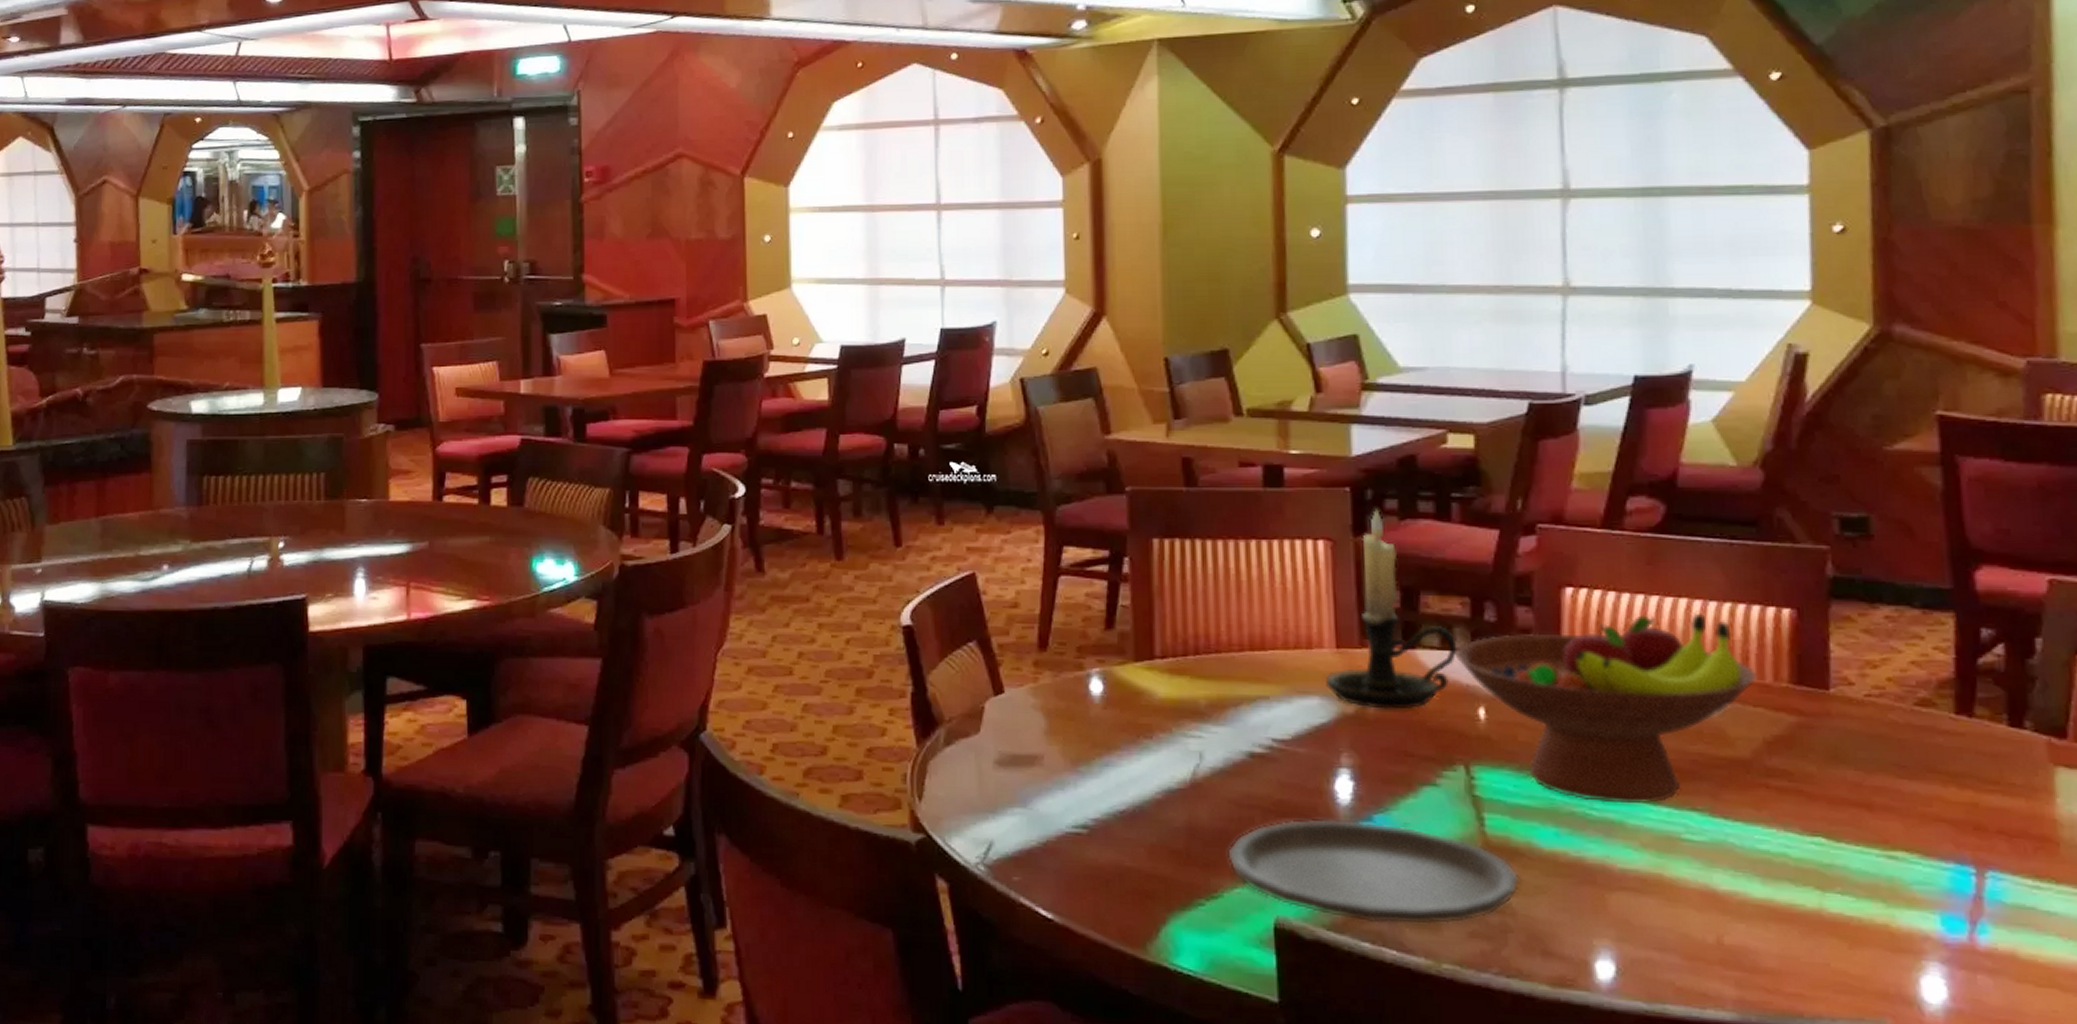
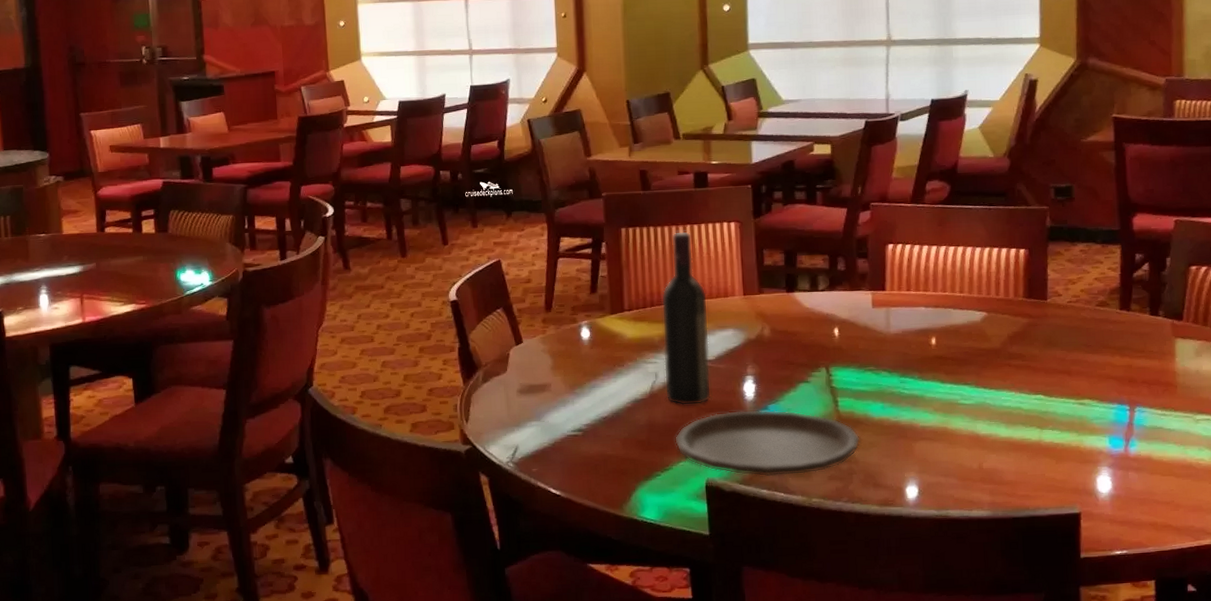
wine bottle: none [1210,547,1285,806] -> present [661,230,712,406]
candle holder: present [1326,509,1458,710] -> none [737,199,821,334]
fruit bowl: present [1454,612,1758,804] -> none [819,255,1005,385]

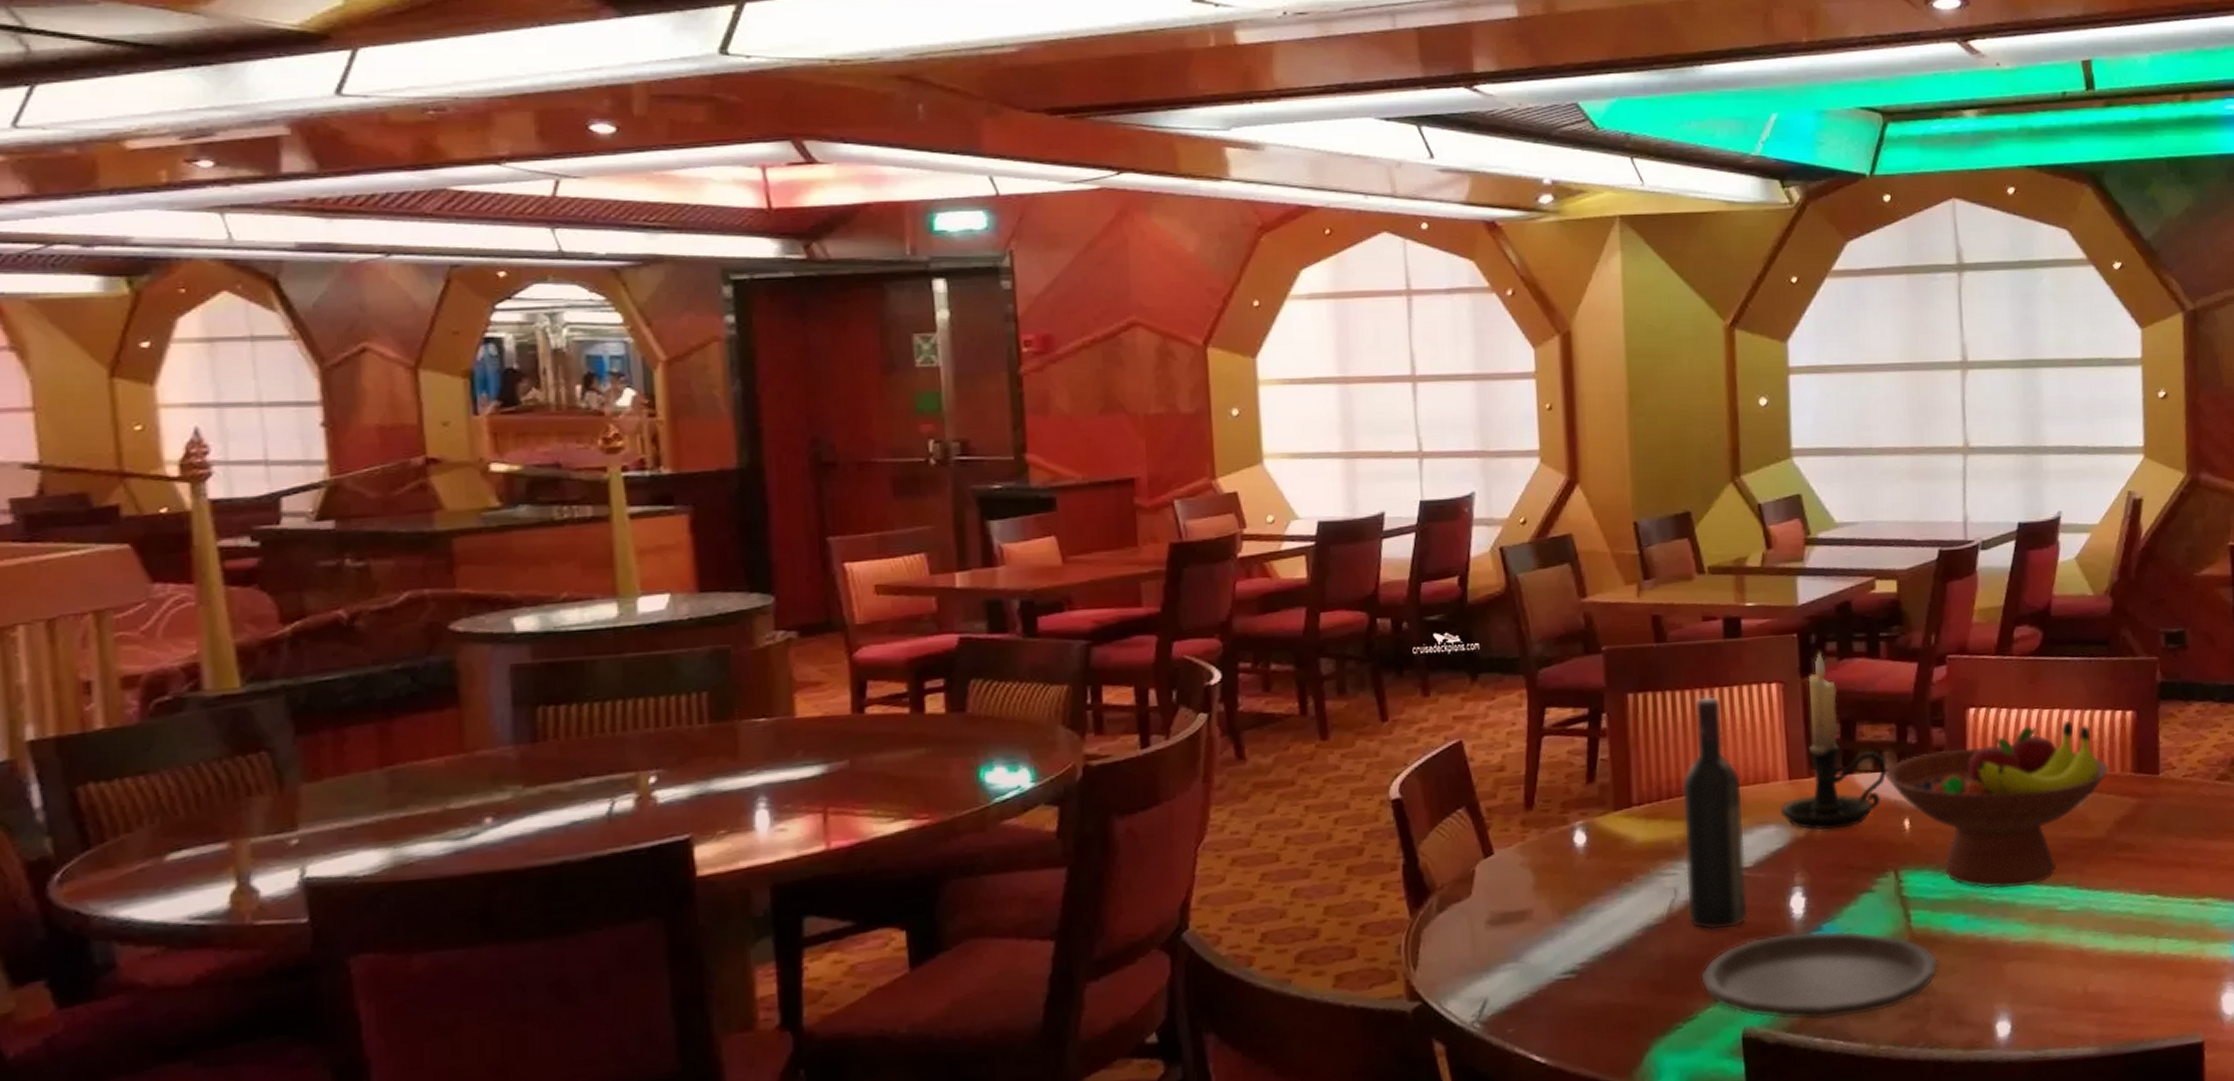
candle holder: none [737,199,821,334] -> present [1781,651,1887,830]
fruit bowl: none [819,255,1005,385] -> present [1884,720,2110,889]

